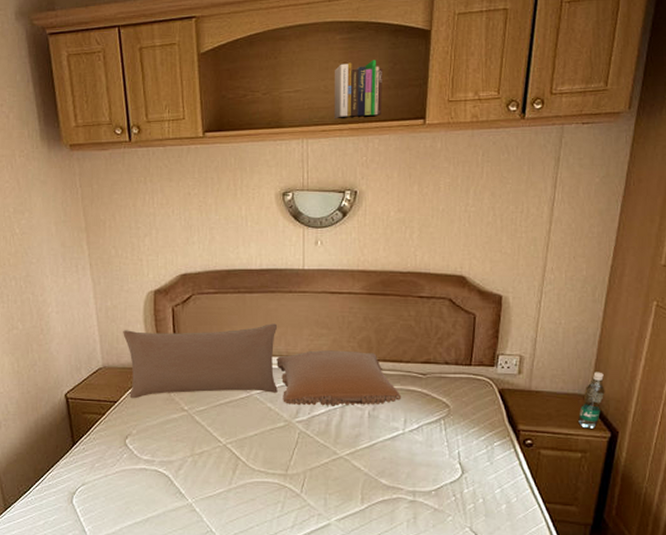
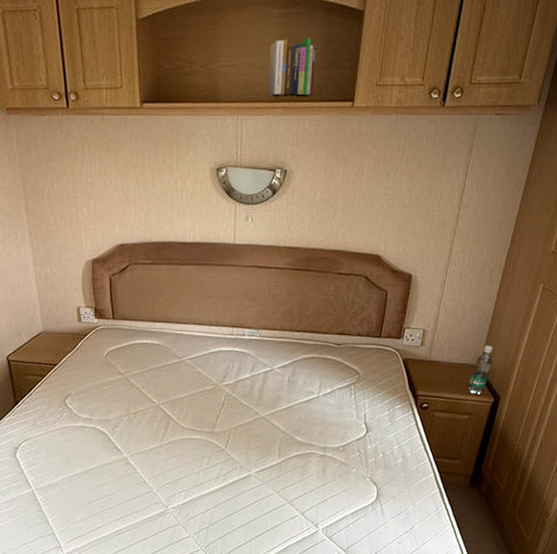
pillow: present [123,323,278,399] -> none [62,294,209,362]
pillow: present [276,350,402,406] -> none [207,320,318,372]

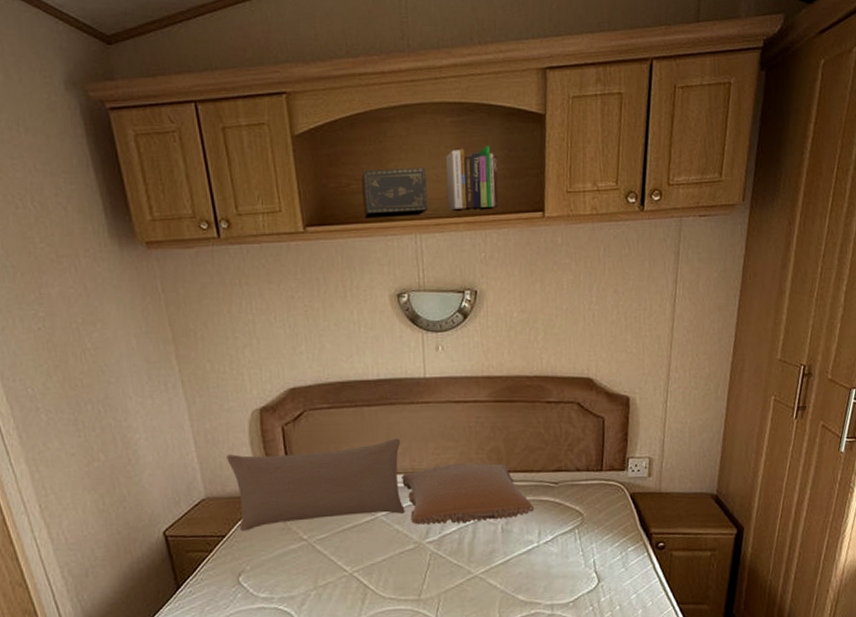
pillow: none [62,294,209,362] -> present [226,438,405,532]
decorative box: none [193,54,252,100] -> present [360,167,429,219]
pillow: none [207,320,318,372] -> present [401,463,535,525]
bottle: present [468,345,493,395] -> none [706,469,731,527]

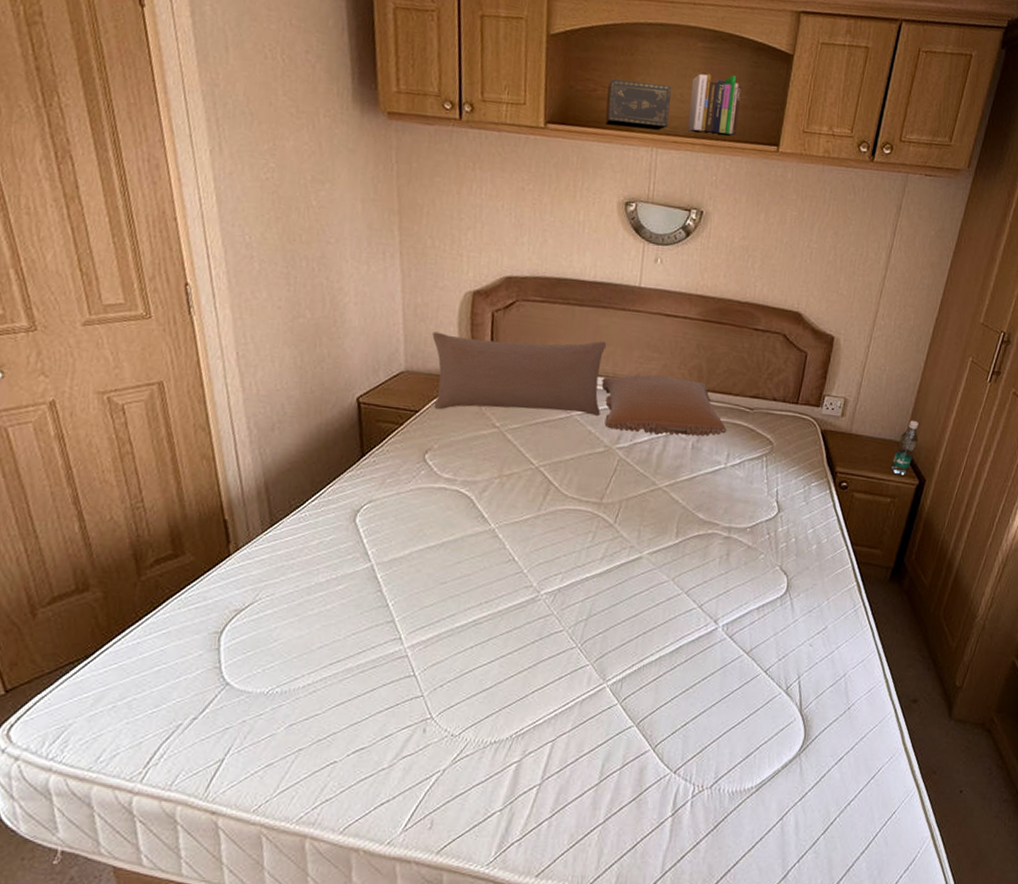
bottle: none [706,469,731,527] -> present [891,420,919,475]

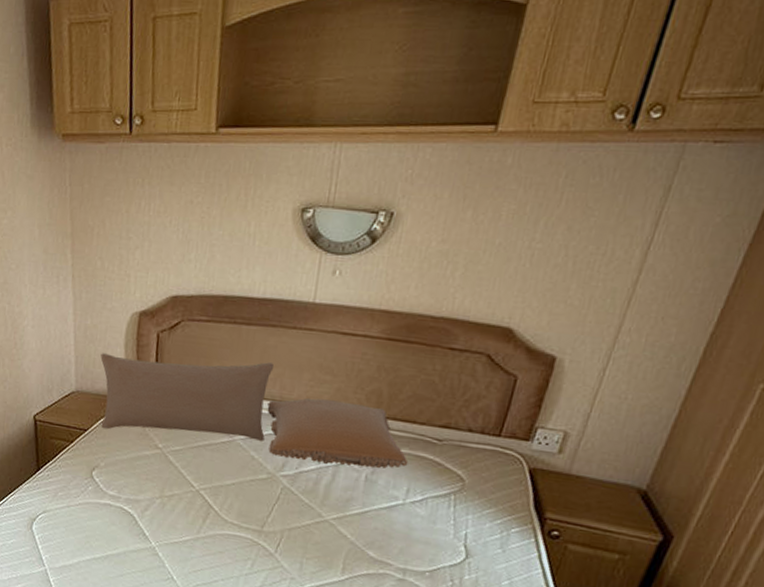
decorative box: present [605,78,671,131] -> none [282,66,363,123]
books: present [687,73,741,137] -> none [379,42,452,120]
bottle: present [891,420,919,475] -> none [623,462,670,529]

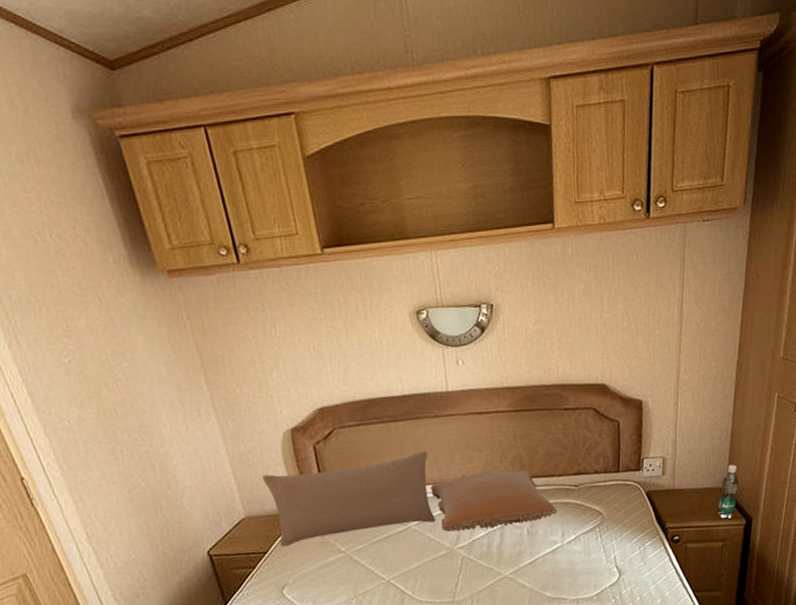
bottle: none [623,462,670,529] -> present [717,464,739,519]

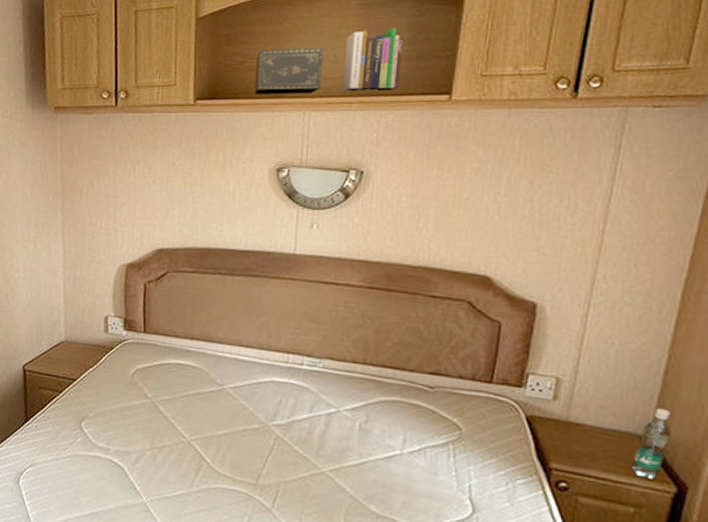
pillow: present [262,451,436,547] -> none [89,303,260,390]
decorative box: none [373,184,442,239] -> present [254,47,323,95]
pillow: present [430,470,558,532] -> none [255,345,402,418]
books: none [456,159,509,227] -> present [342,28,403,92]

